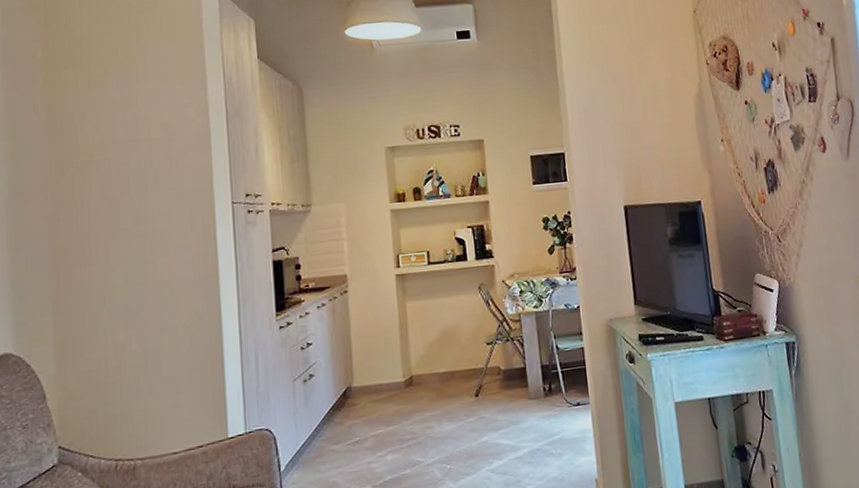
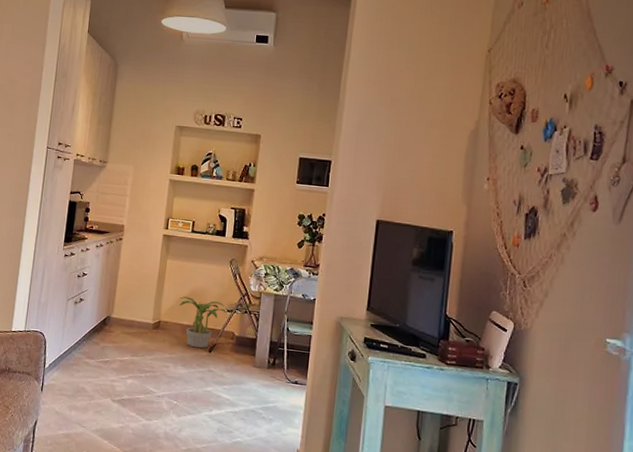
potted plant: none [429,336,486,396] -> present [179,296,226,348]

